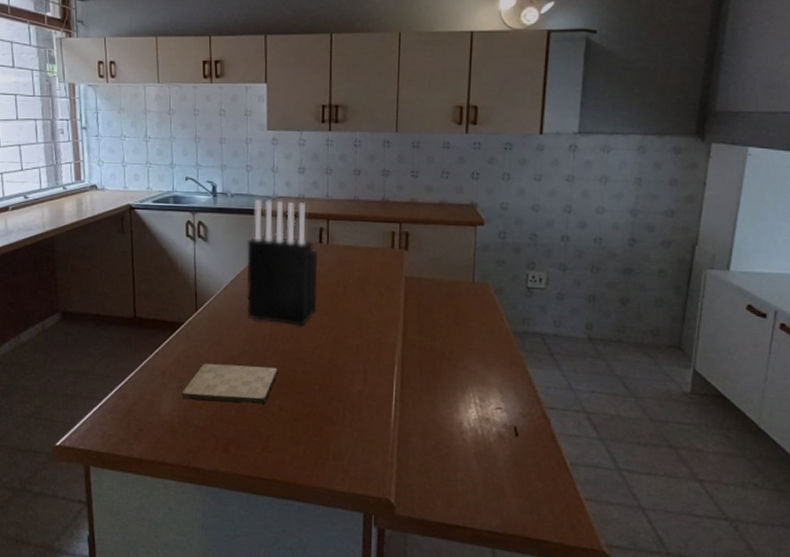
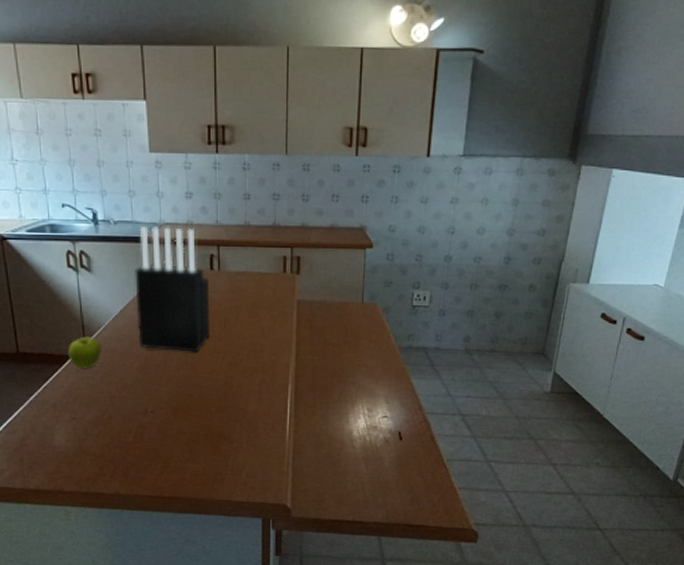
fruit: none [180,304,212,337] -> present [67,336,102,369]
cutting board: present [182,363,278,405] -> none [75,393,174,430]

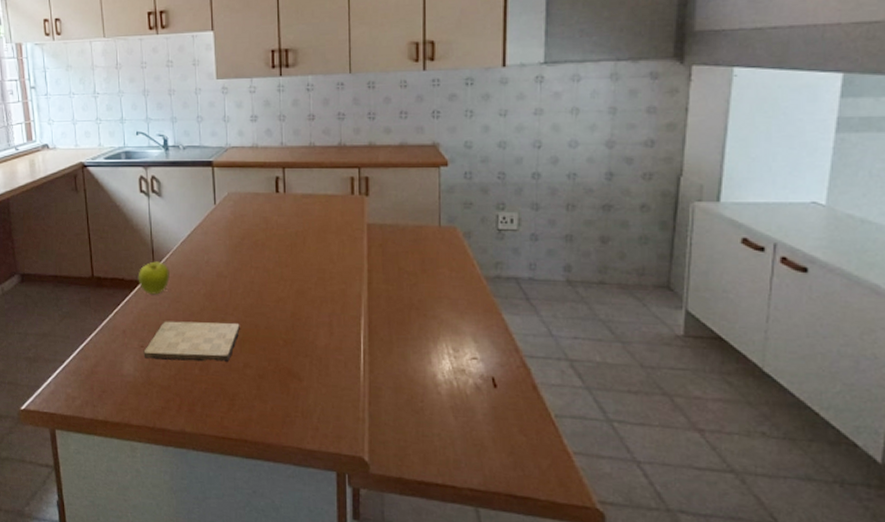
cutting board: none [75,393,174,430] -> present [143,321,240,362]
knife block: present [135,227,211,352] -> none [202,151,277,279]

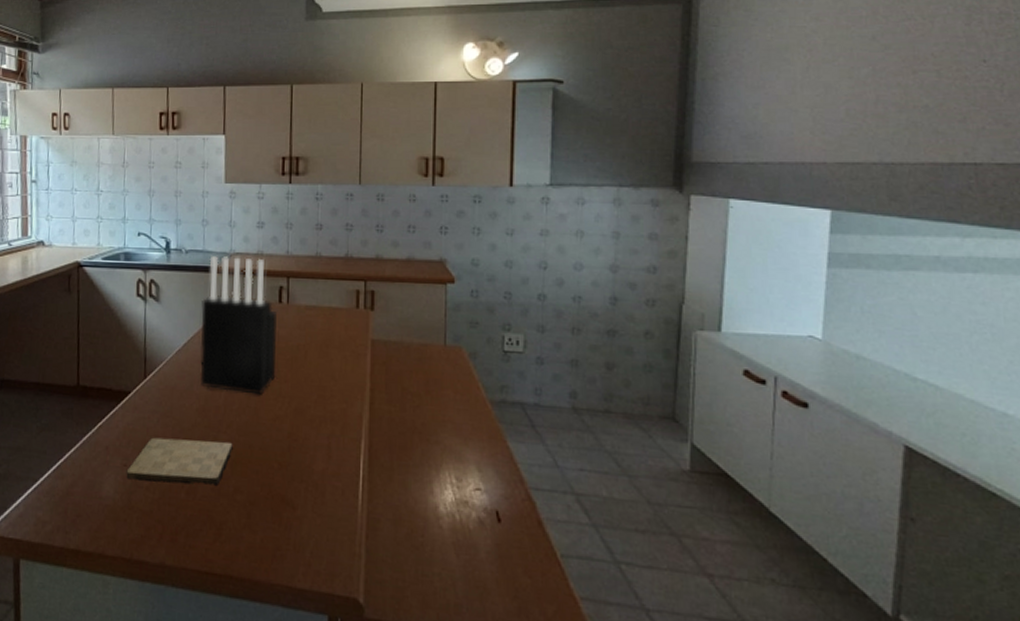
fruit: present [138,261,170,295] -> none [126,371,162,408]
knife block: none [202,151,277,279] -> present [200,256,277,395]

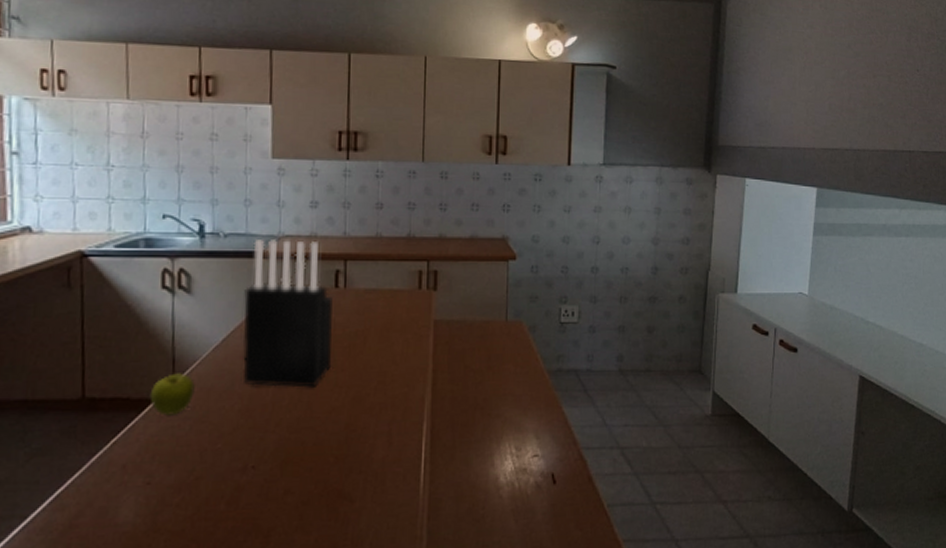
fruit: none [126,371,162,408] -> present [149,373,195,416]
cutting board: present [126,437,233,485] -> none [150,441,282,499]

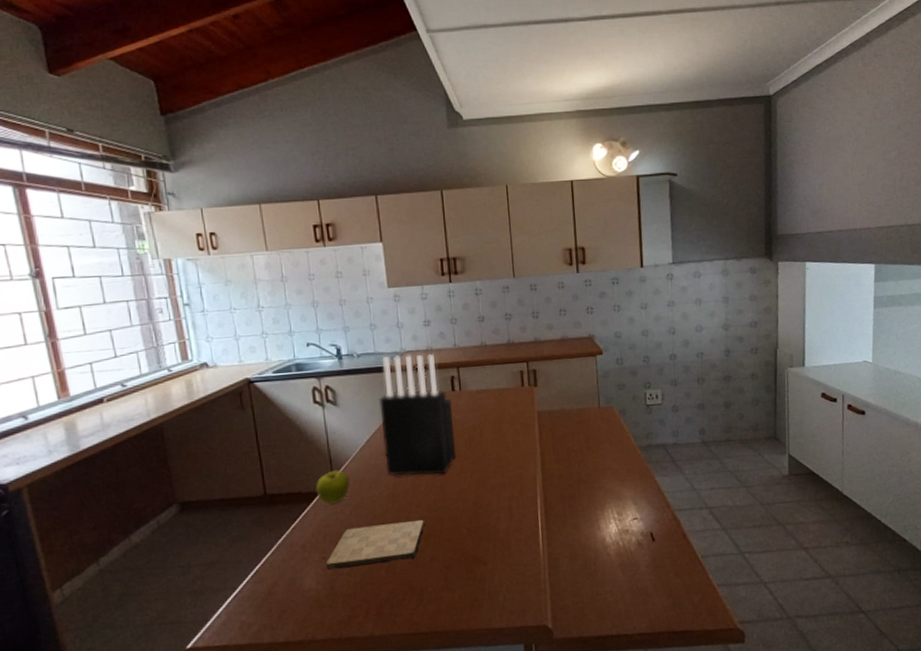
cutting board: none [150,441,282,499] -> present [325,519,425,570]

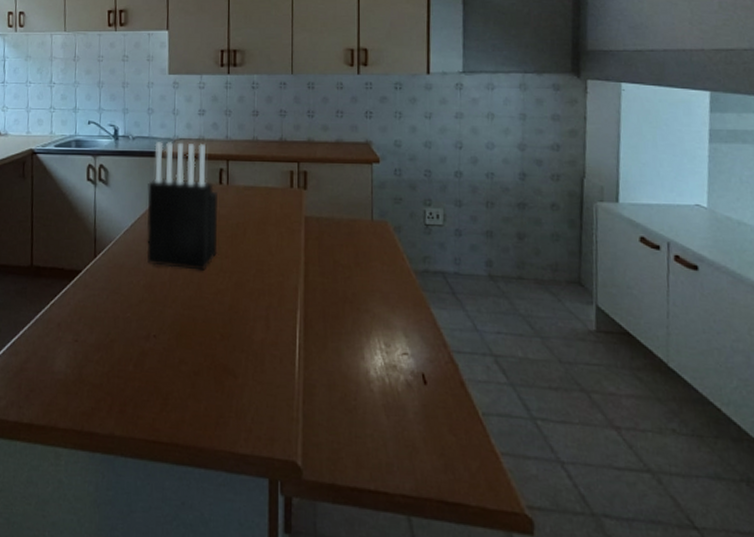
fruit: present [315,469,350,505] -> none [78,250,111,286]
cutting board: present [325,519,425,570] -> none [77,313,178,357]

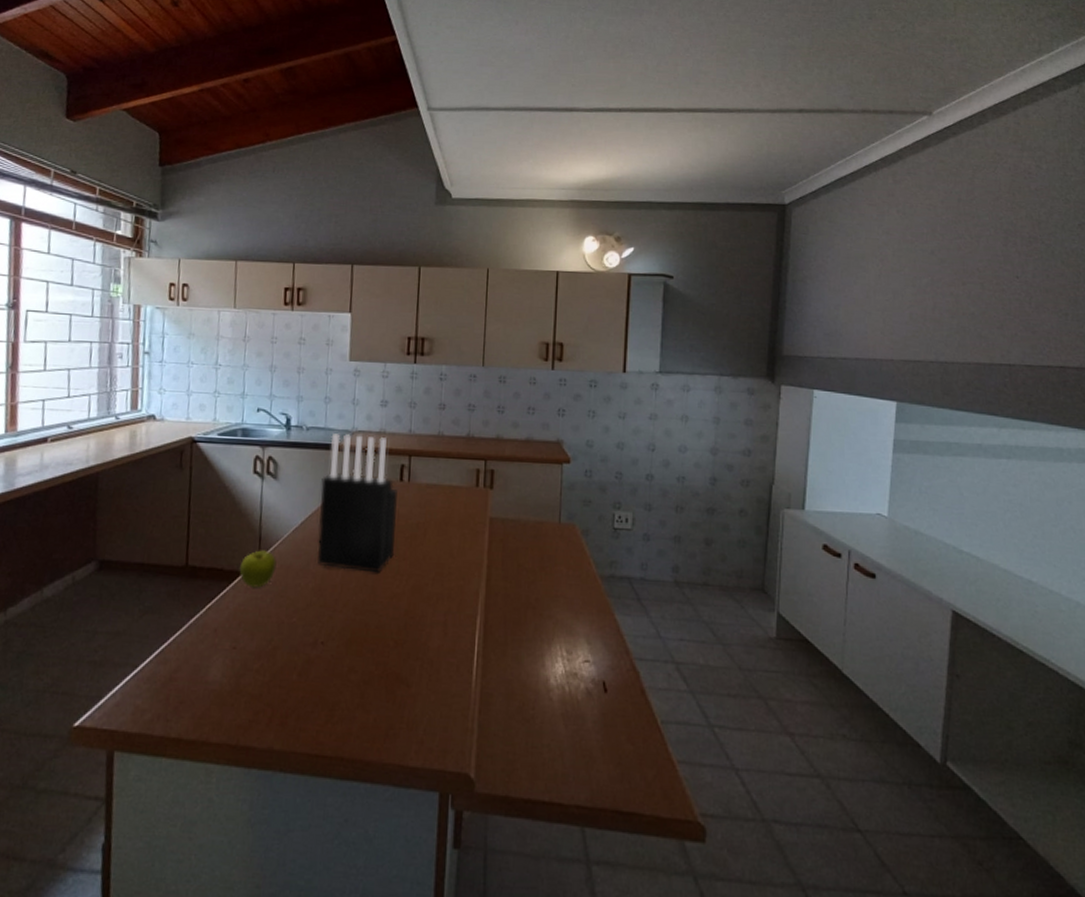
fruit: none [78,250,111,286] -> present [239,550,277,588]

